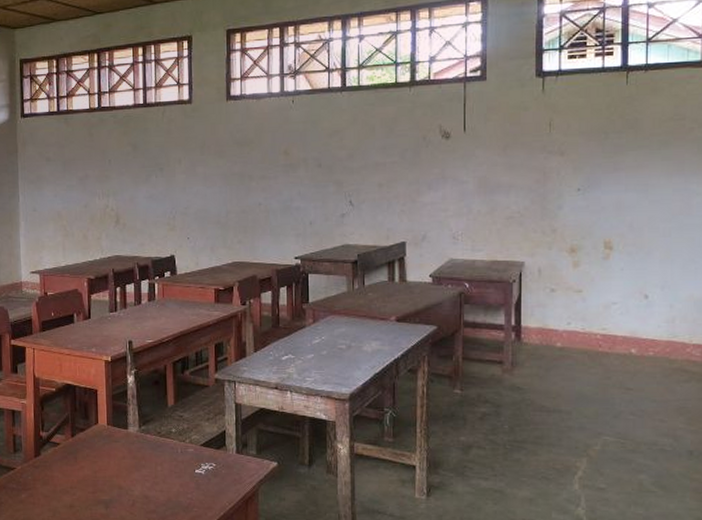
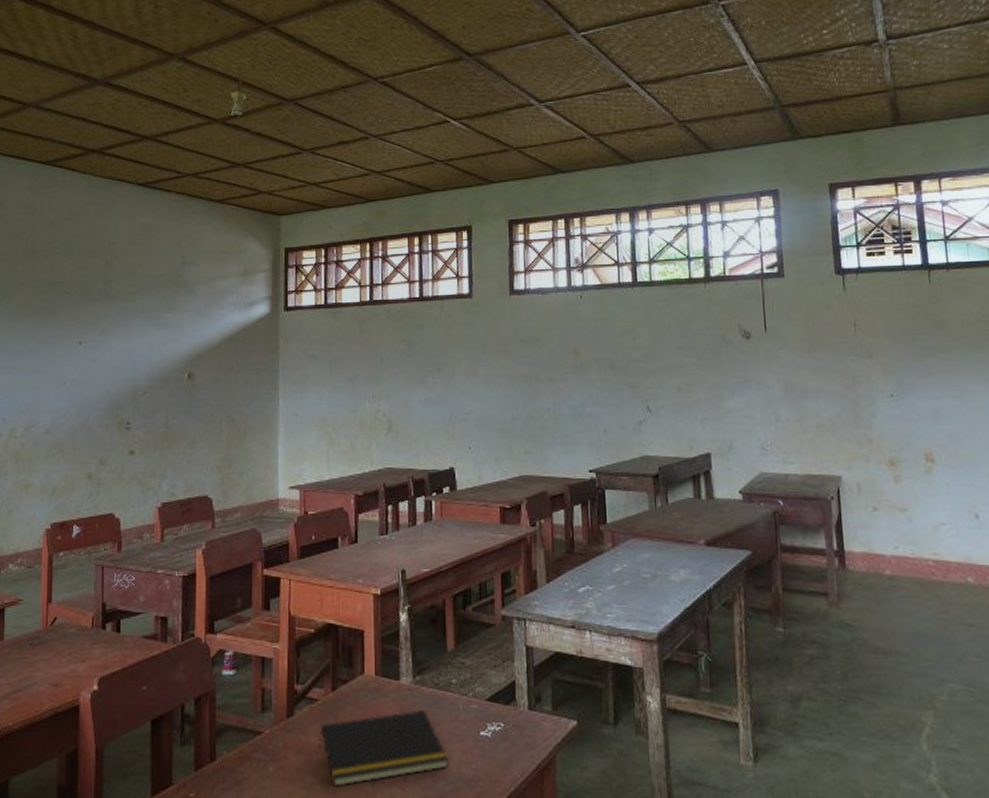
notepad: none [61,452,169,510] -> present [318,710,449,786]

